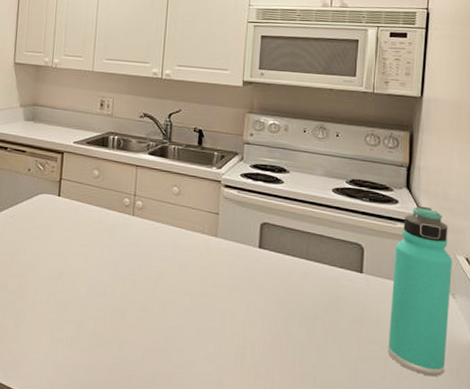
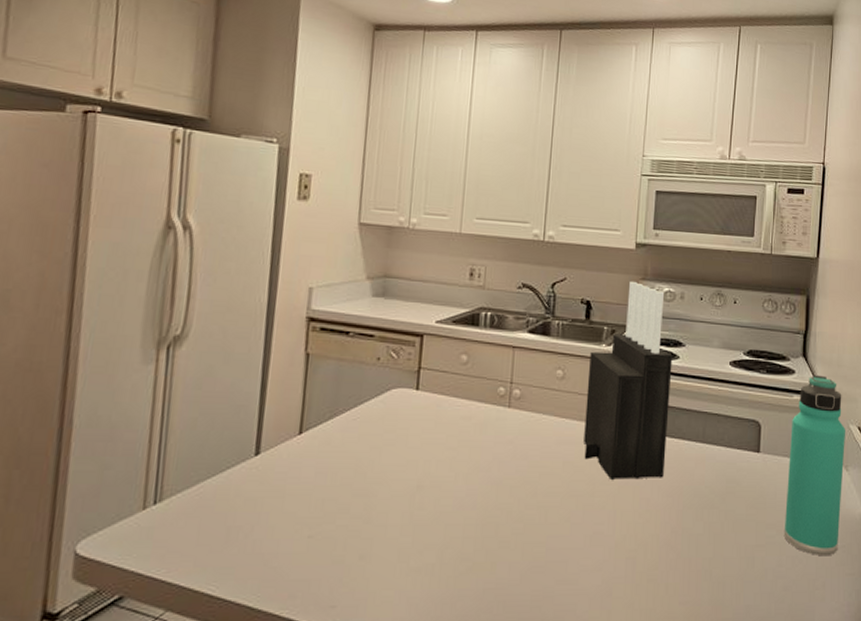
knife block: none [197,113,278,287] -> present [584,281,673,480]

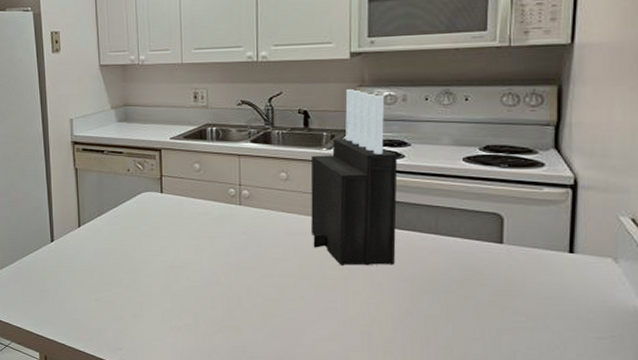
thermos bottle: present [783,374,845,556] -> none [535,166,614,345]

